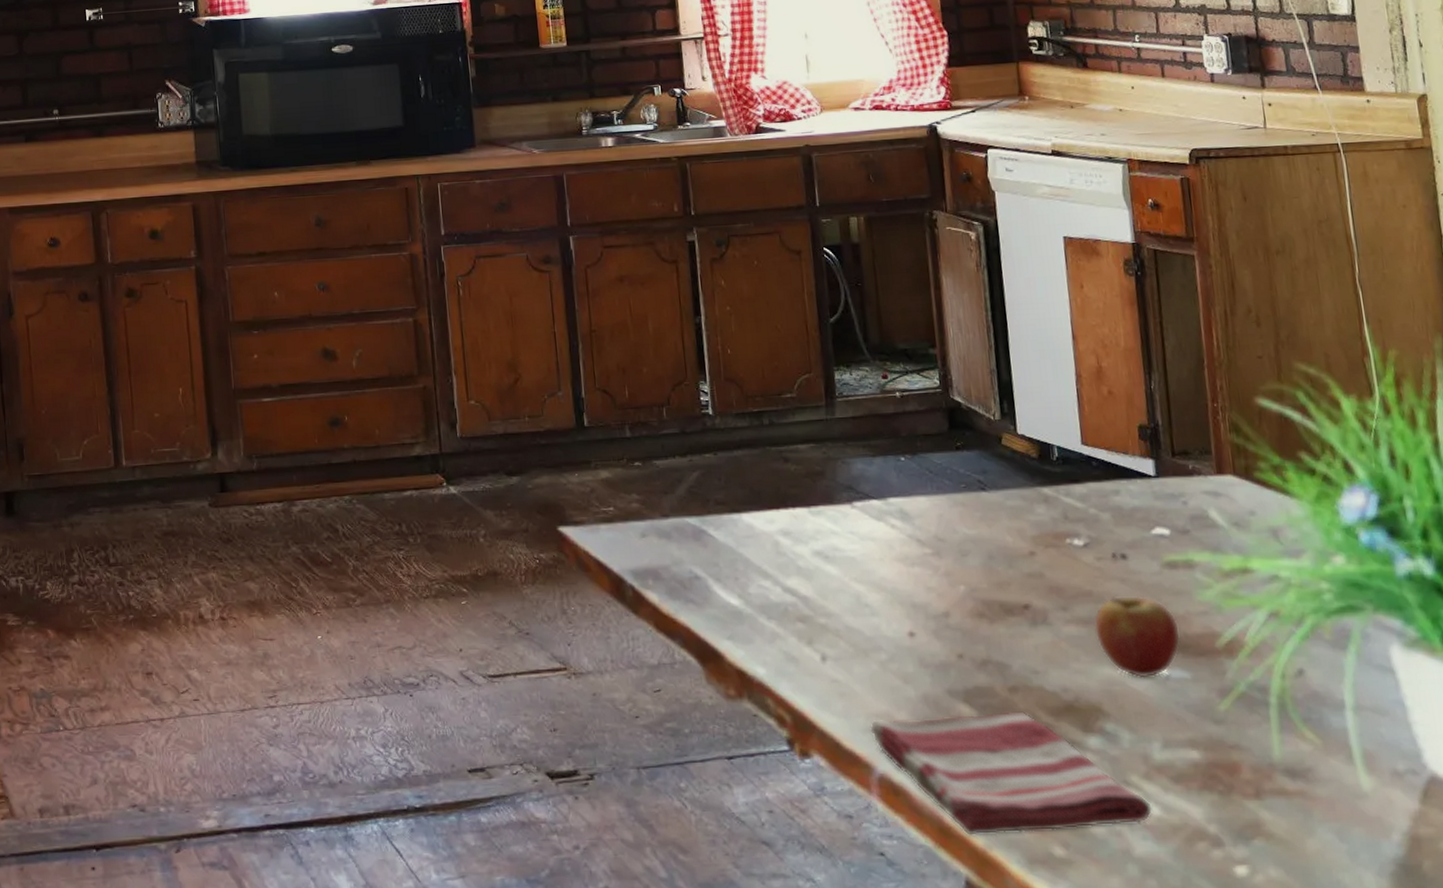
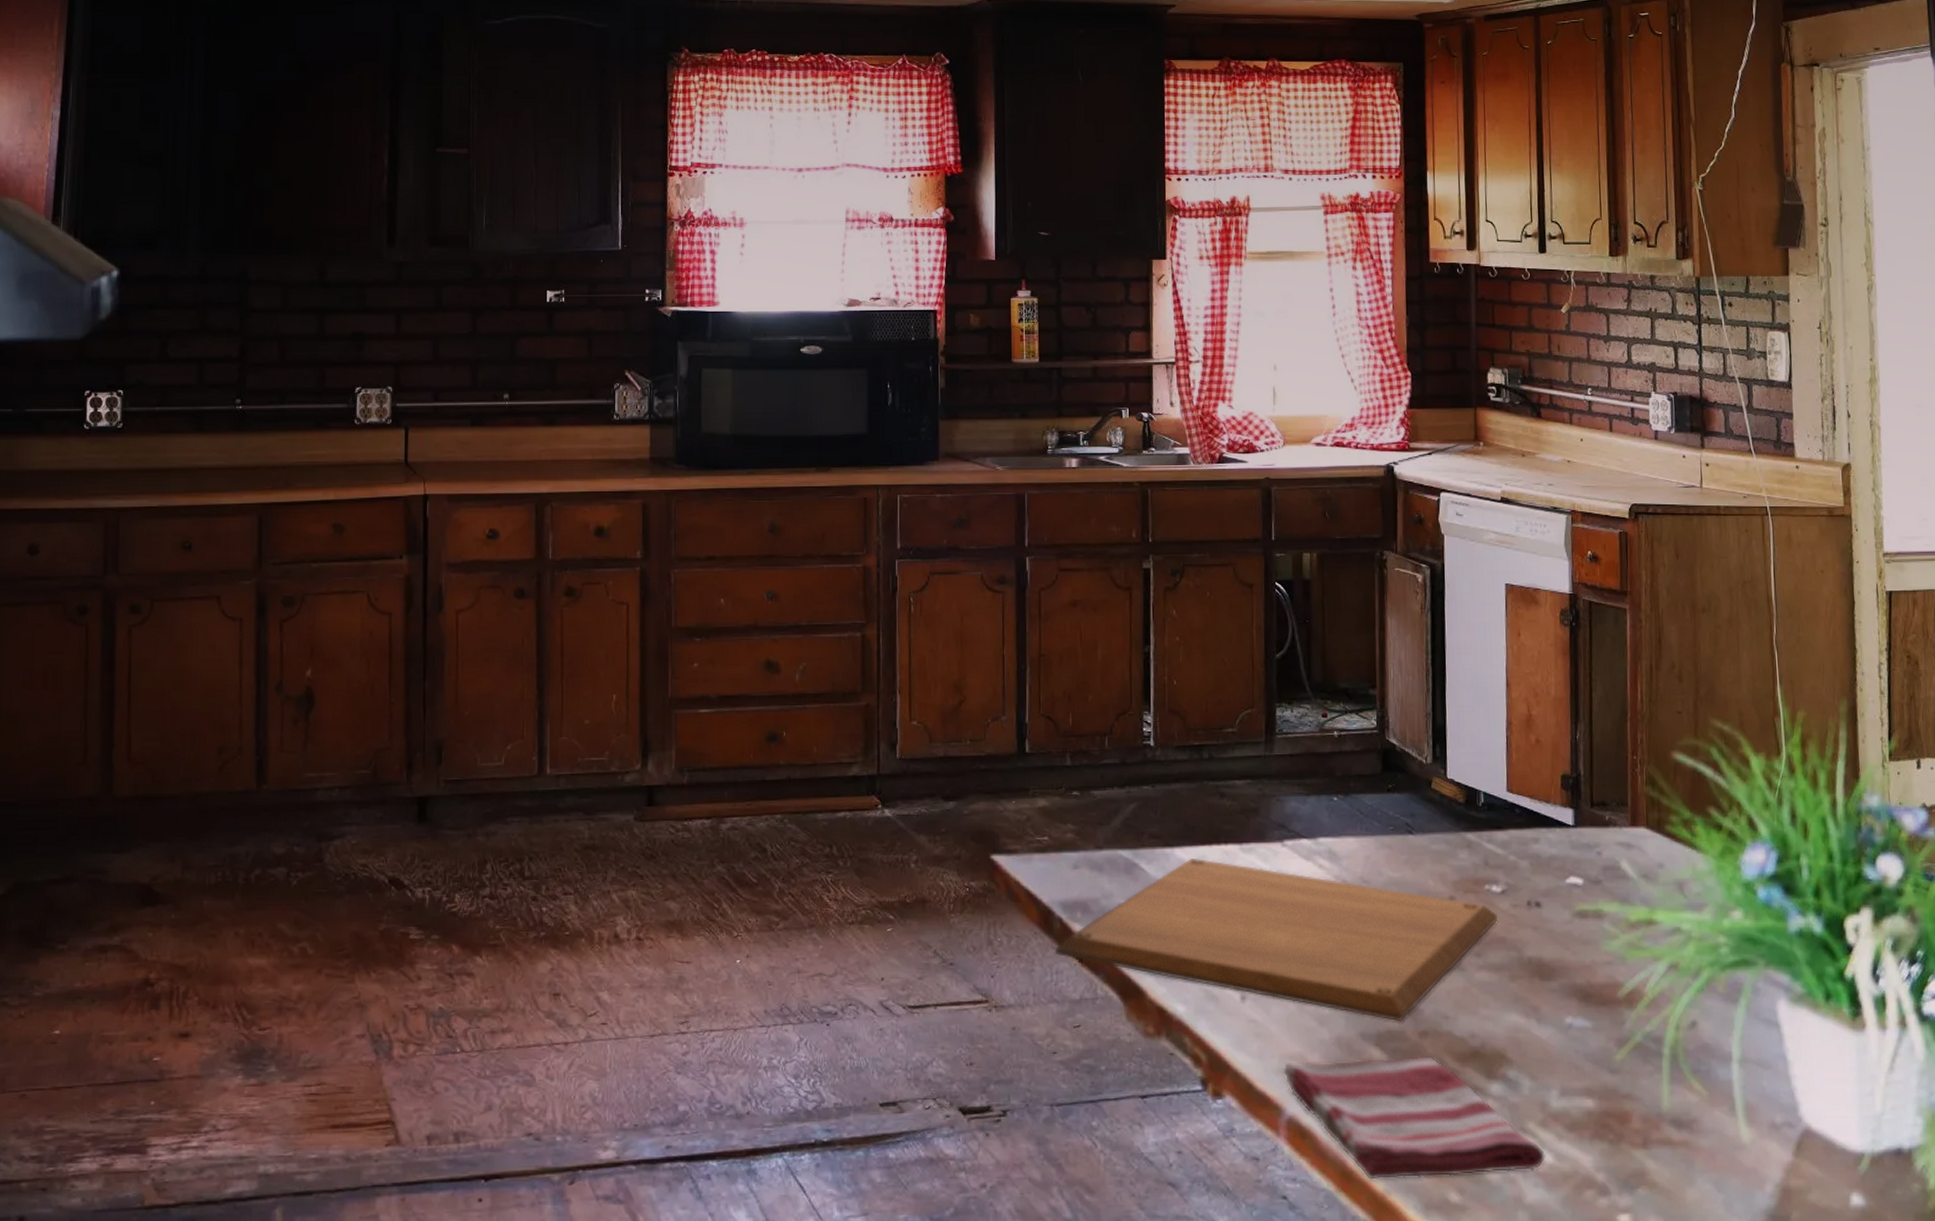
chopping board: none [629,522,1082,678] -> present [1055,857,1497,1022]
fruit: present [1093,595,1181,678] -> none [1505,943,1586,1026]

